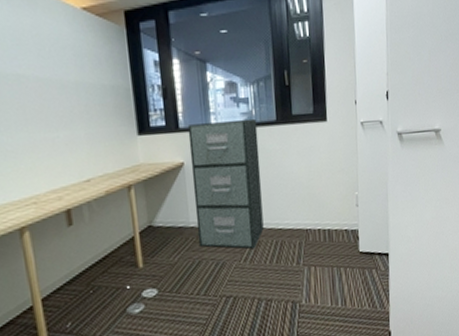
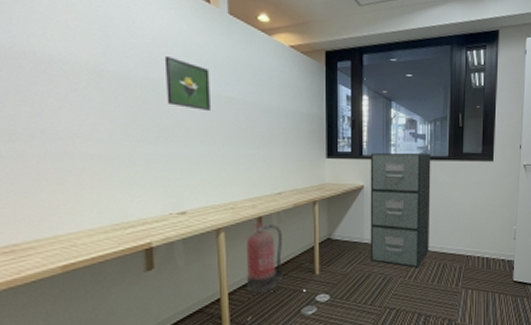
fire extinguisher: none [56,215,101,297] -> present [246,222,283,293]

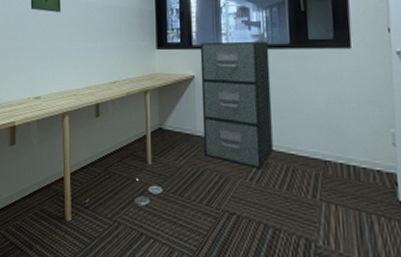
fire extinguisher: present [246,222,283,293] -> none [85,108,118,177]

